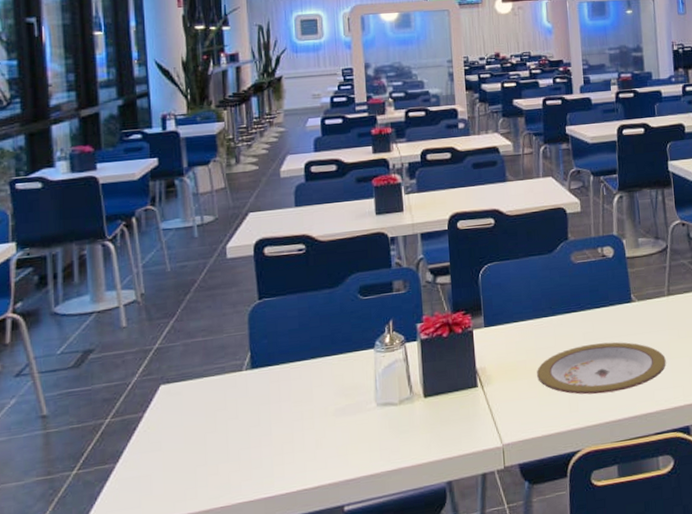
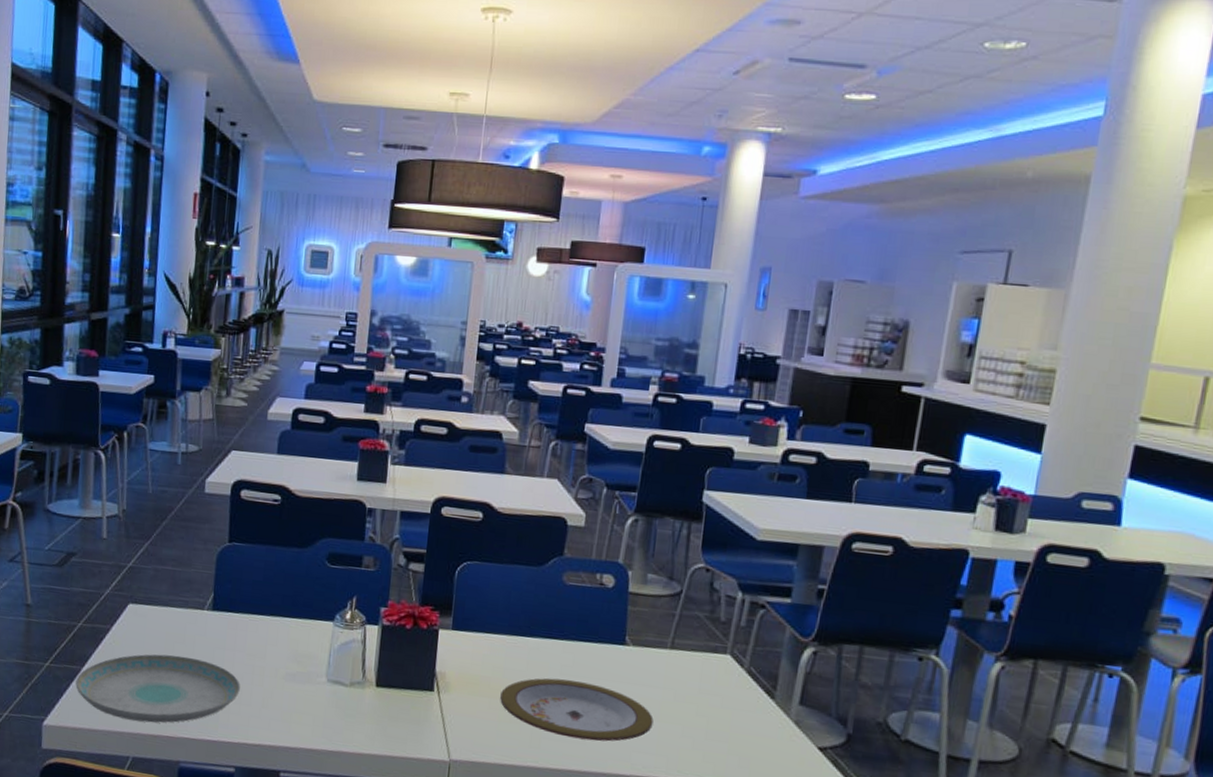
plate: none [110,420,291,505] -> present [75,654,240,723]

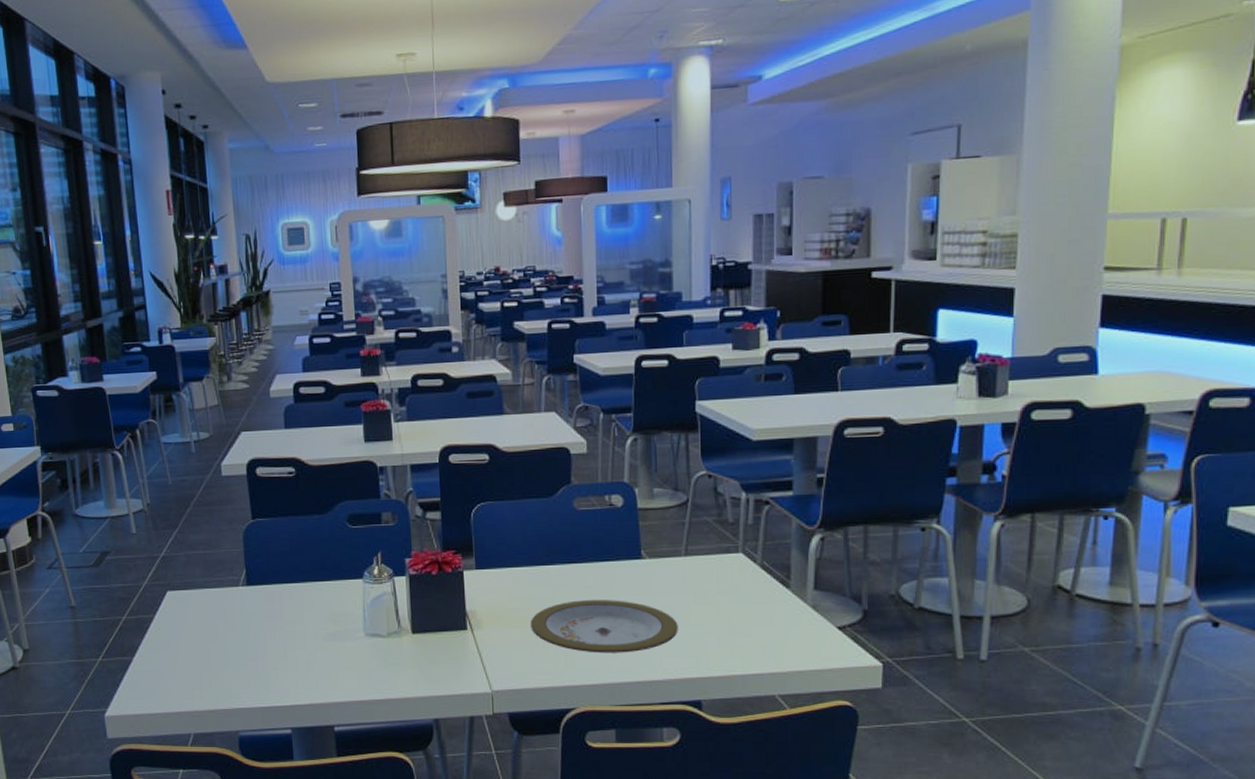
plate: present [75,654,240,723] -> none [129,632,285,699]

